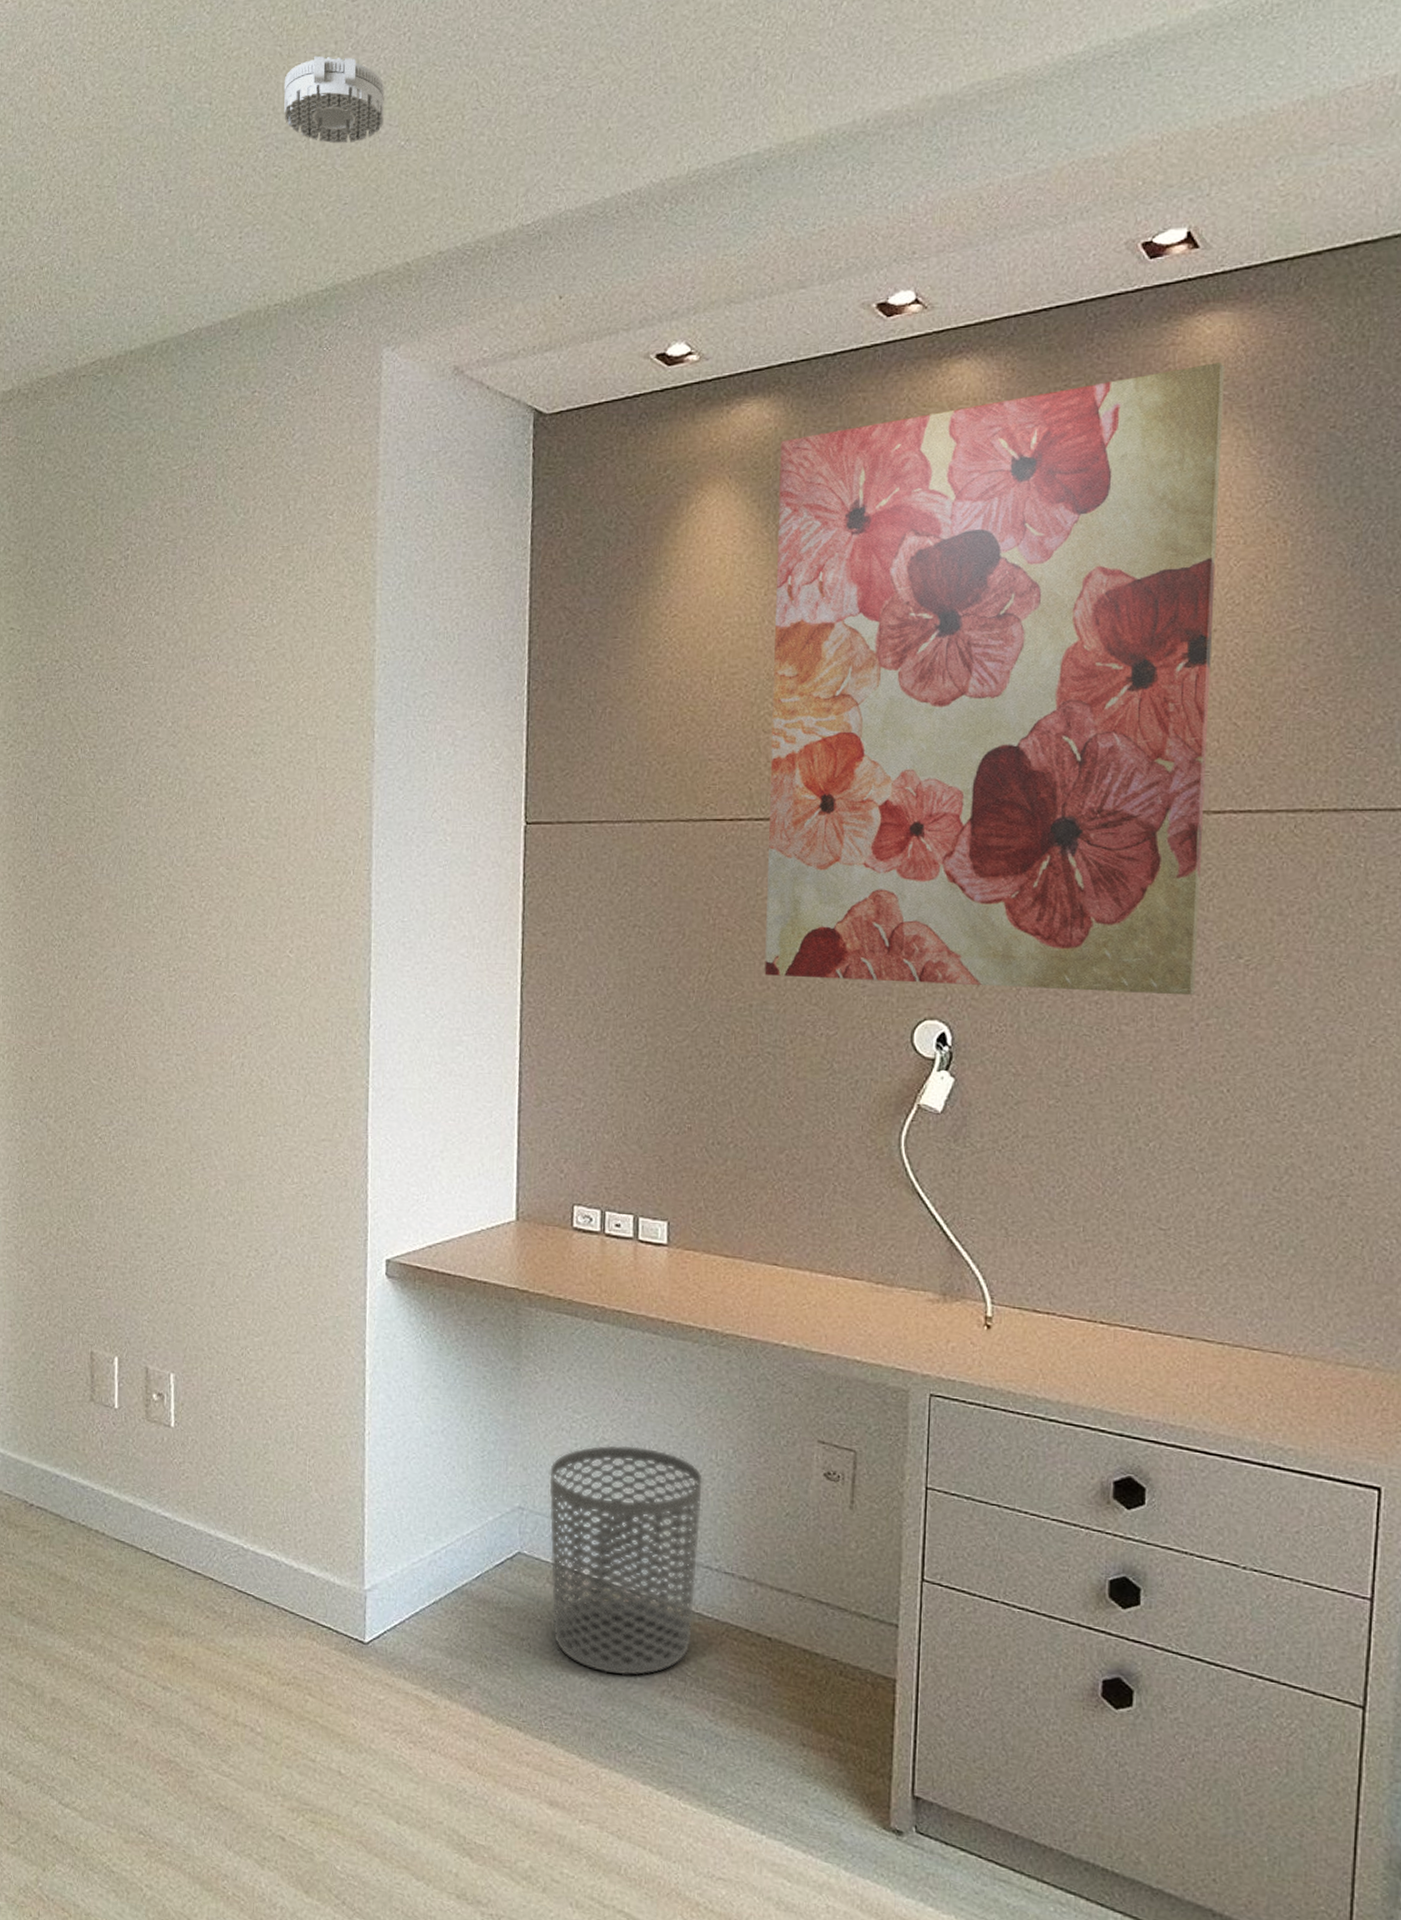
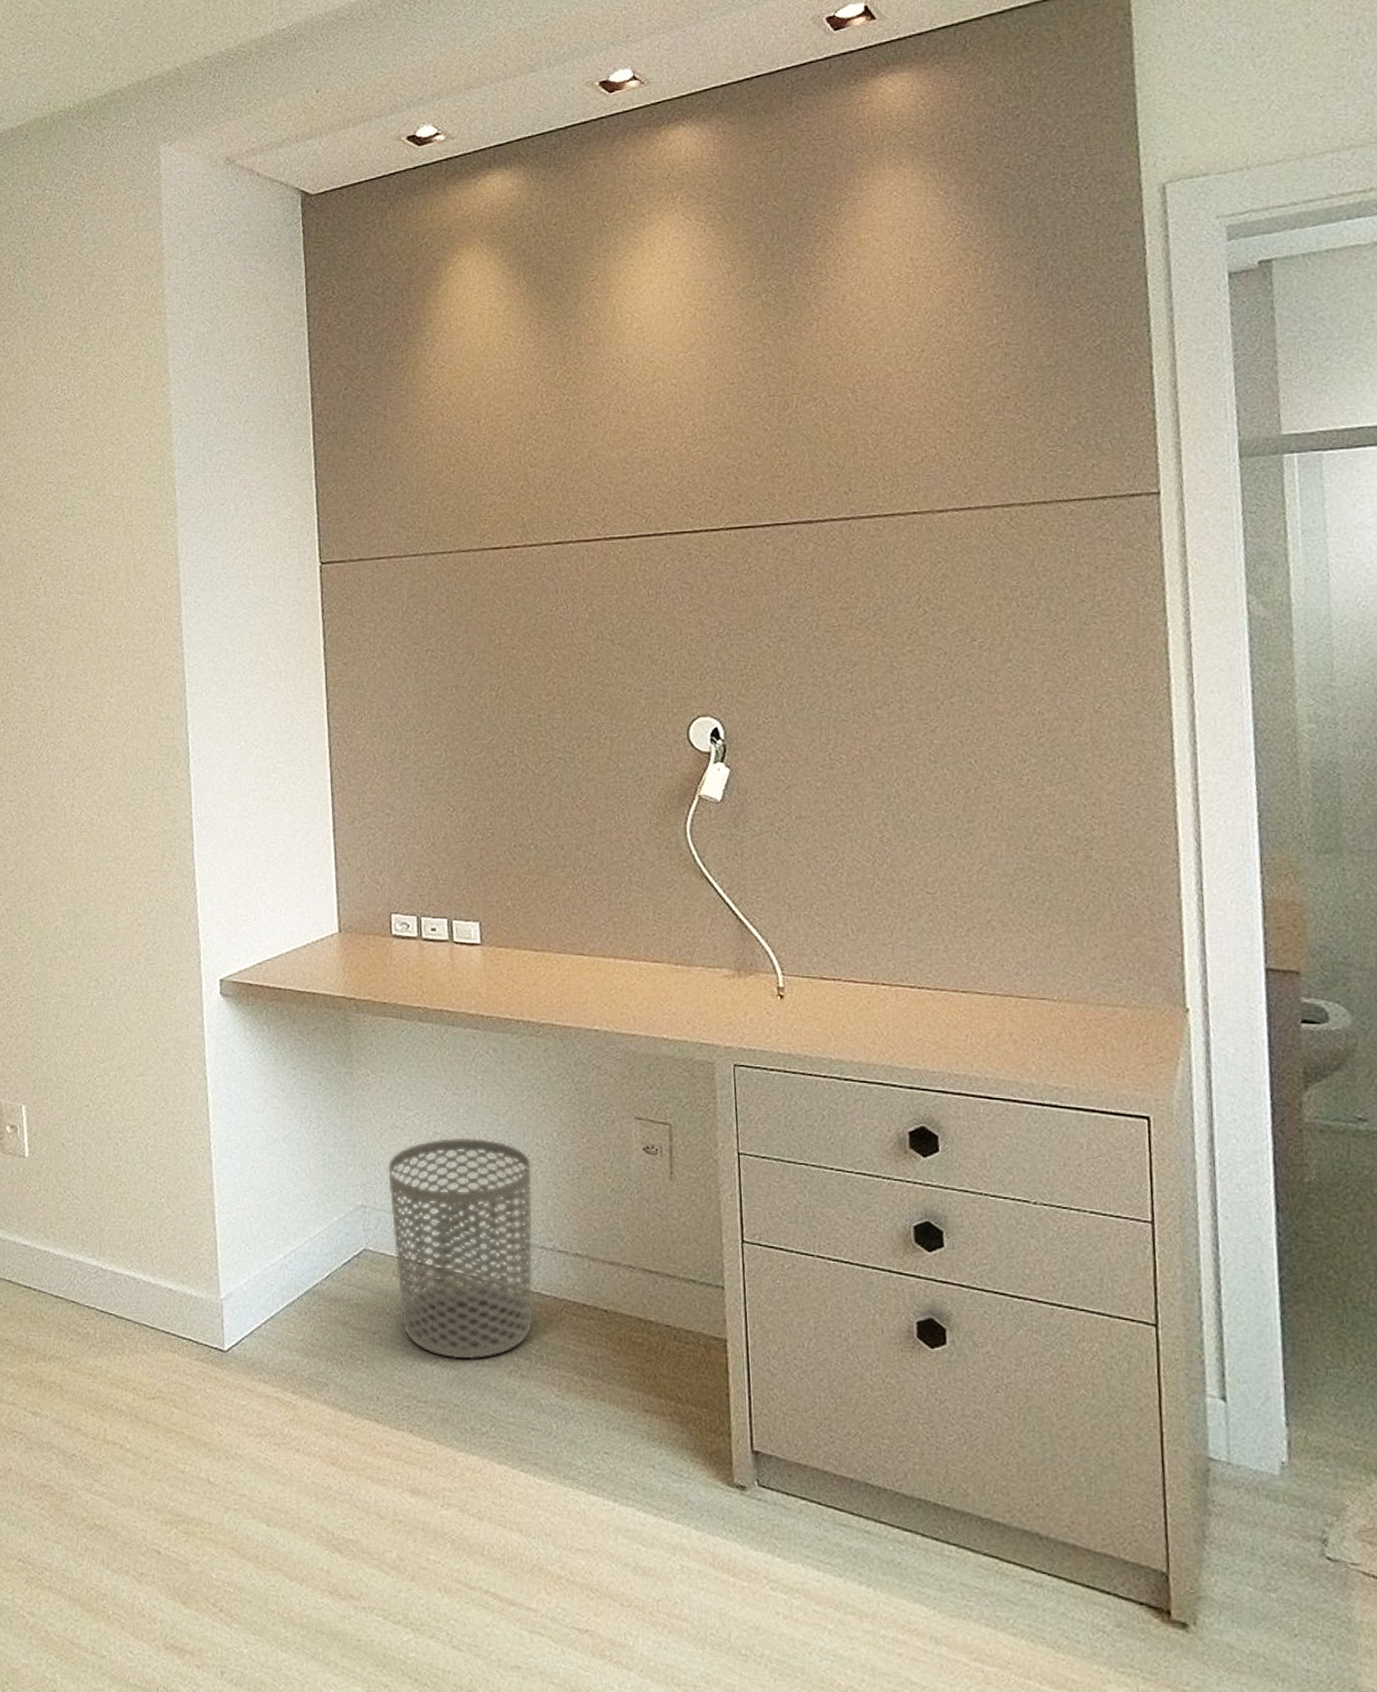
wall art: present [764,362,1226,996] -> none [524,117,937,687]

